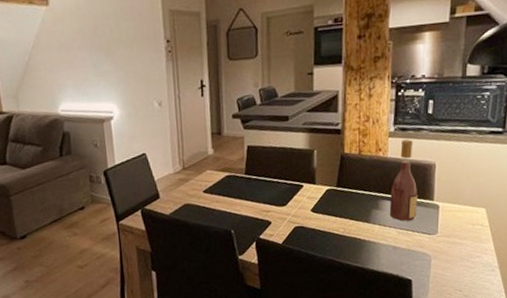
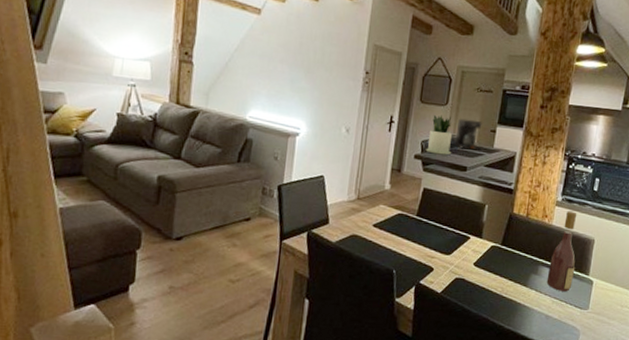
planter: none [242,67,271,110] -> present [425,115,452,156]
coffee maker: none [271,66,300,99] -> present [454,118,483,151]

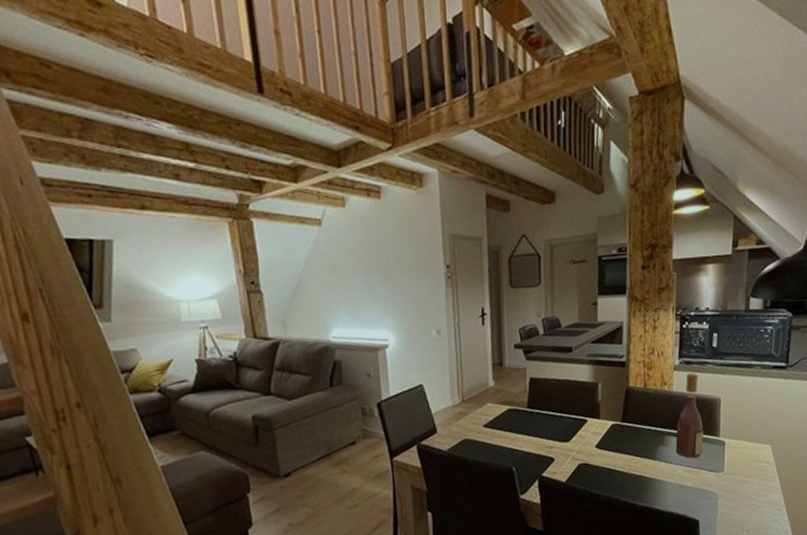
planter: present [425,115,452,156] -> none [524,296,554,341]
coffee maker: present [454,118,483,151] -> none [554,295,584,329]

